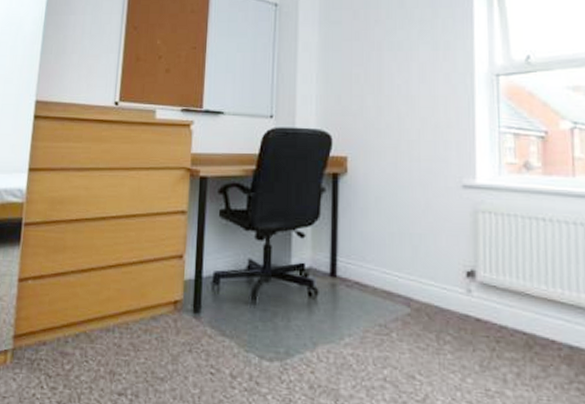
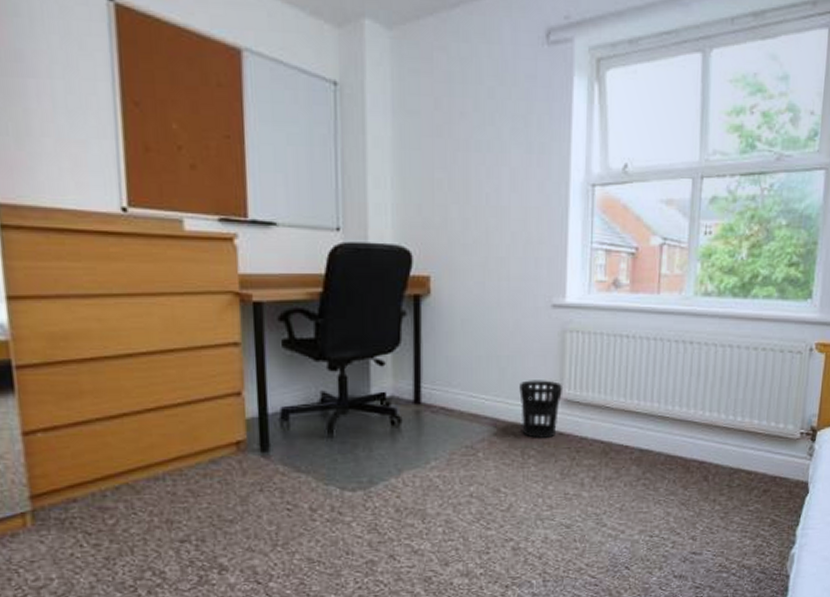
wastebasket: none [432,259,478,323] -> present [519,380,564,438]

